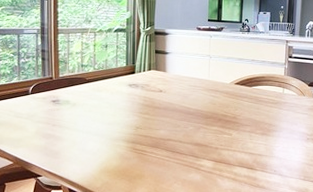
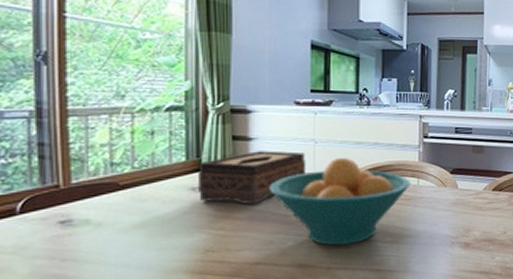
tissue box: none [133,62,204,99] -> present [199,151,307,205]
fruit bowl: none [178,69,278,133] -> present [269,157,411,247]

